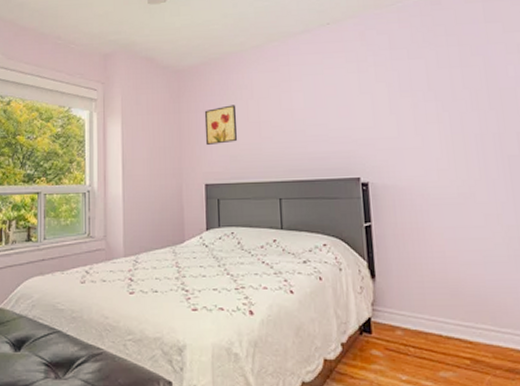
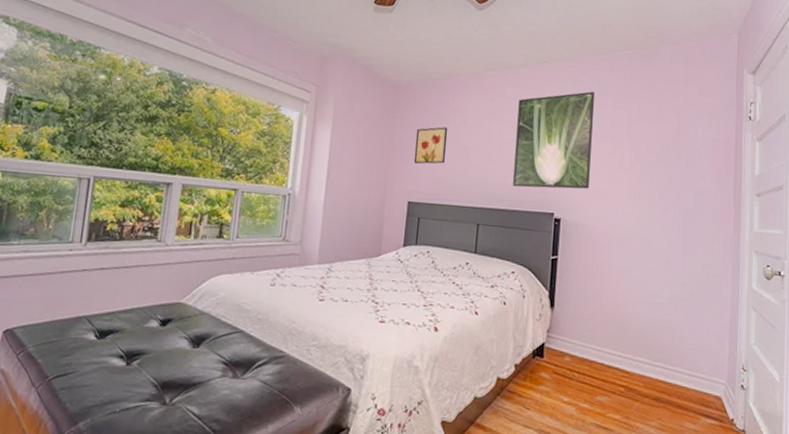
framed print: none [305,45,395,155] -> present [512,91,595,189]

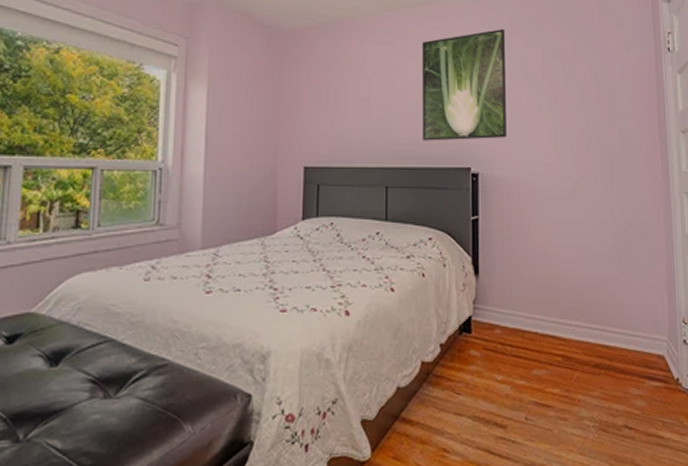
wall art: present [413,127,448,164] -> none [307,78,345,123]

